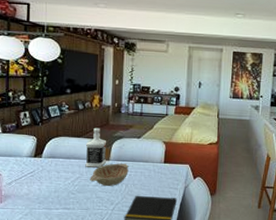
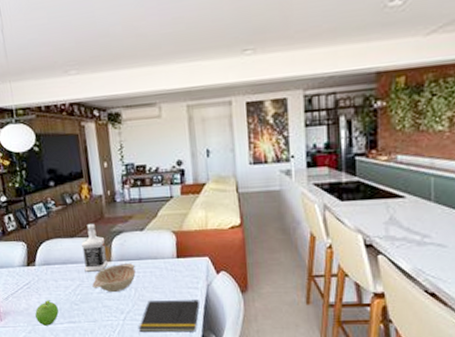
fruit: none [34,188,56,210] -> present [35,300,59,326]

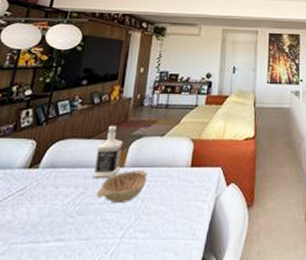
fruit: present [35,300,59,326] -> none [17,211,49,245]
notepad: present [138,300,200,333] -> none [134,214,206,254]

